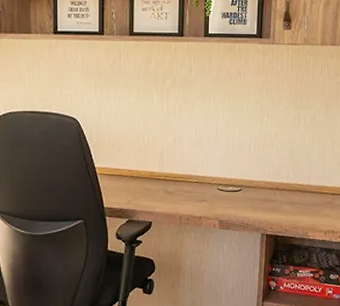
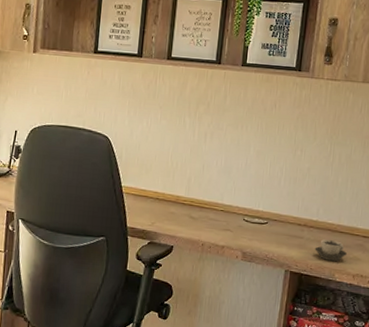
cup: none [287,201,318,220] -> present [314,239,348,261]

